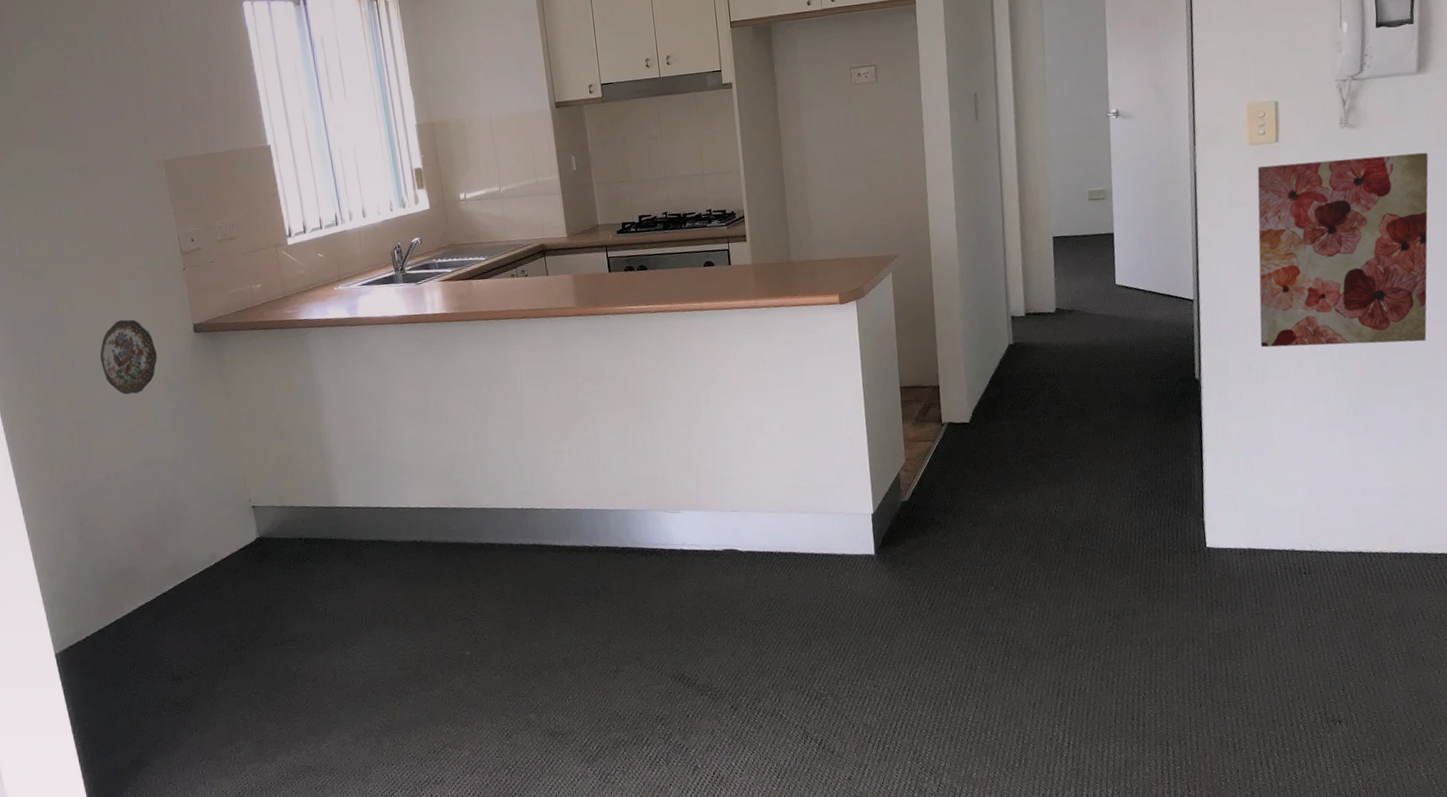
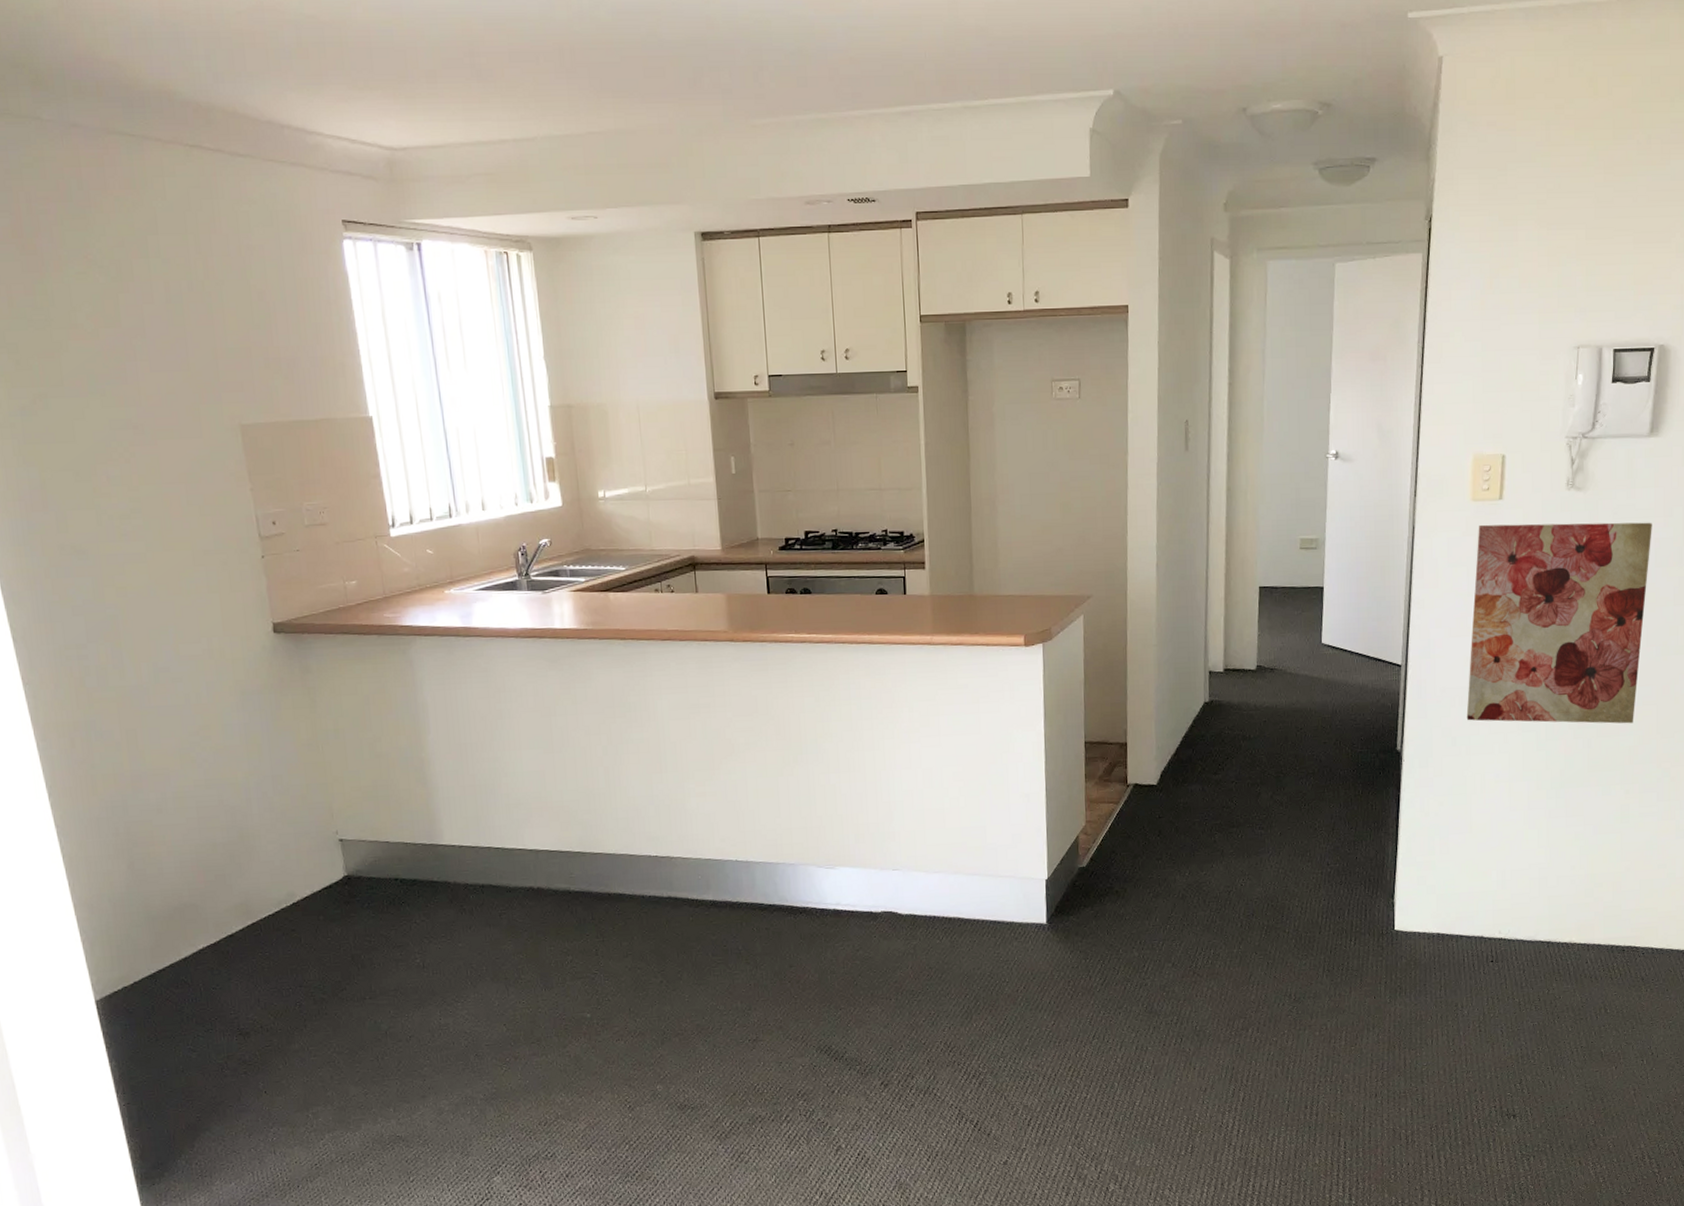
decorative plate: present [100,319,157,395] -> none [156,612,228,701]

